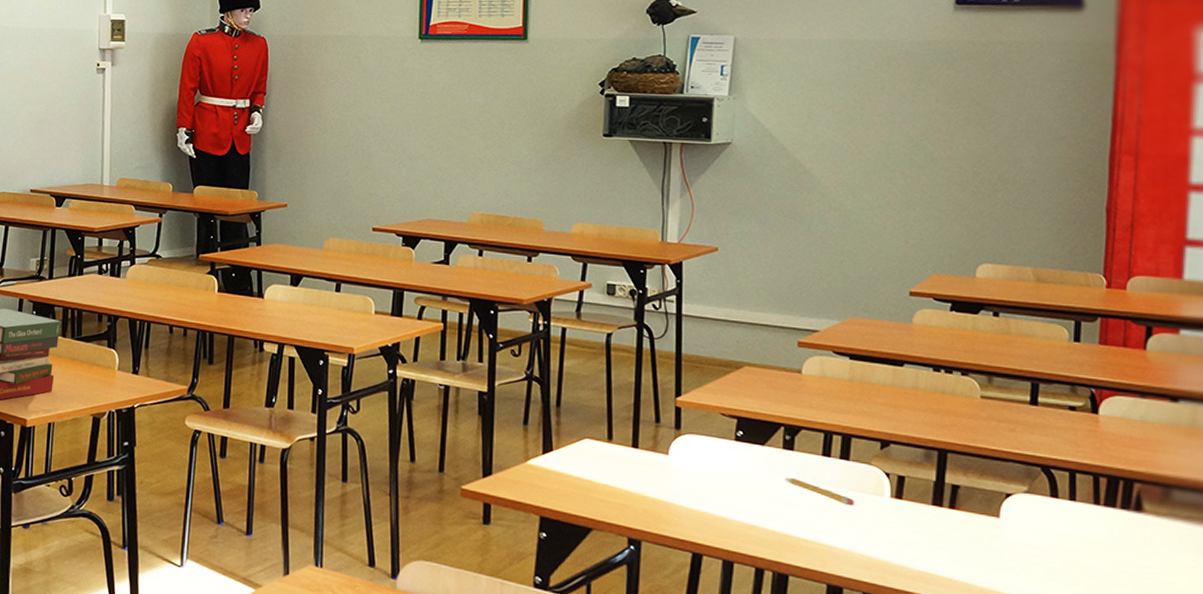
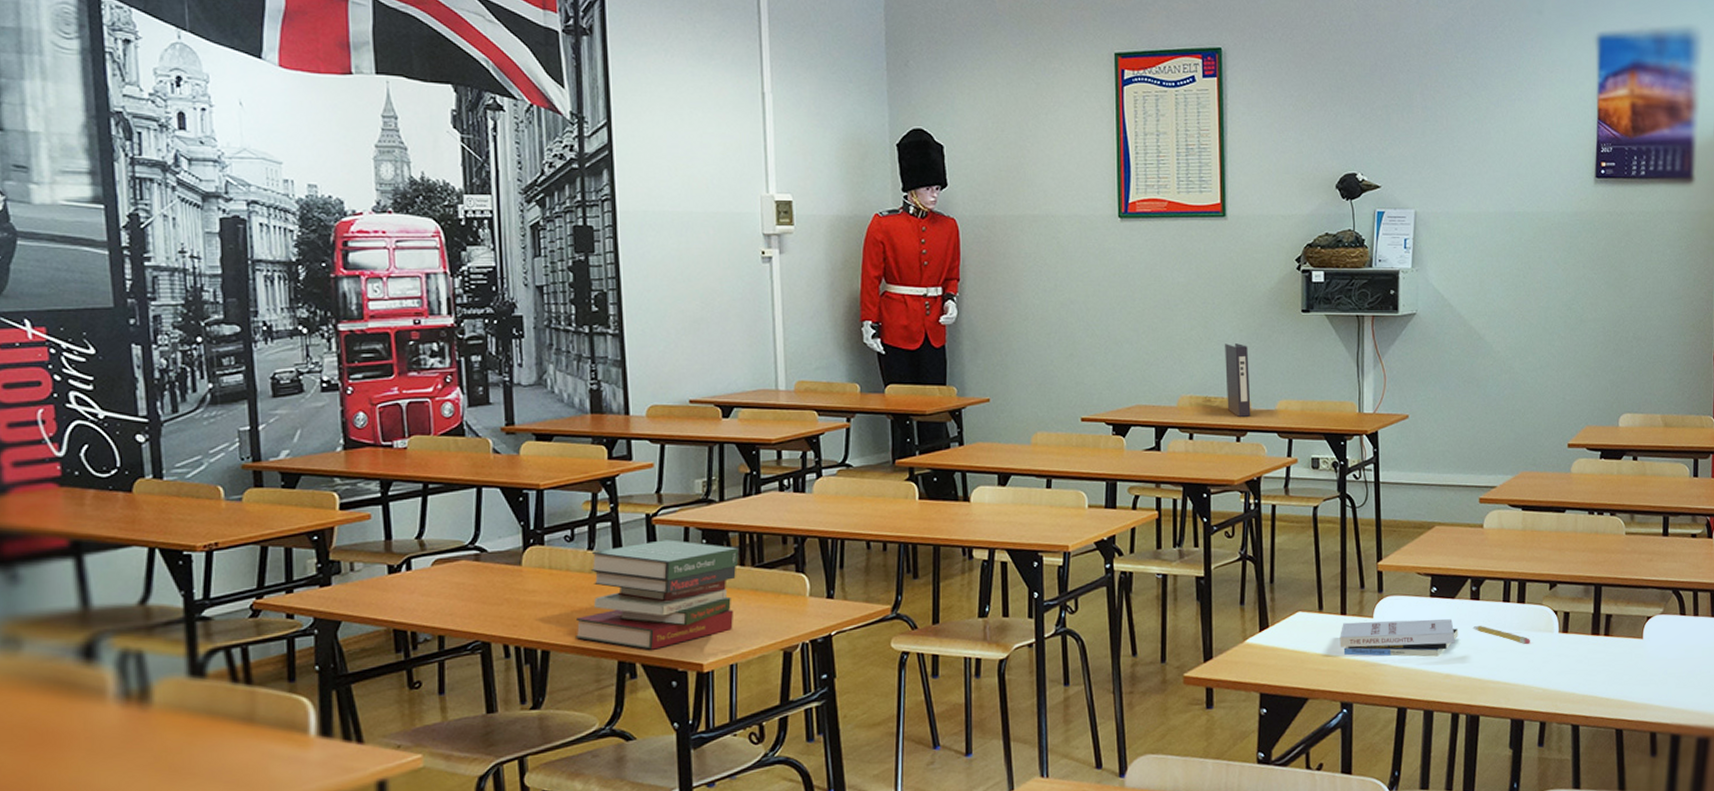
binder: none [519,164,545,238] -> present [1225,343,1251,417]
books: none [629,456,767,505] -> present [1340,619,1459,657]

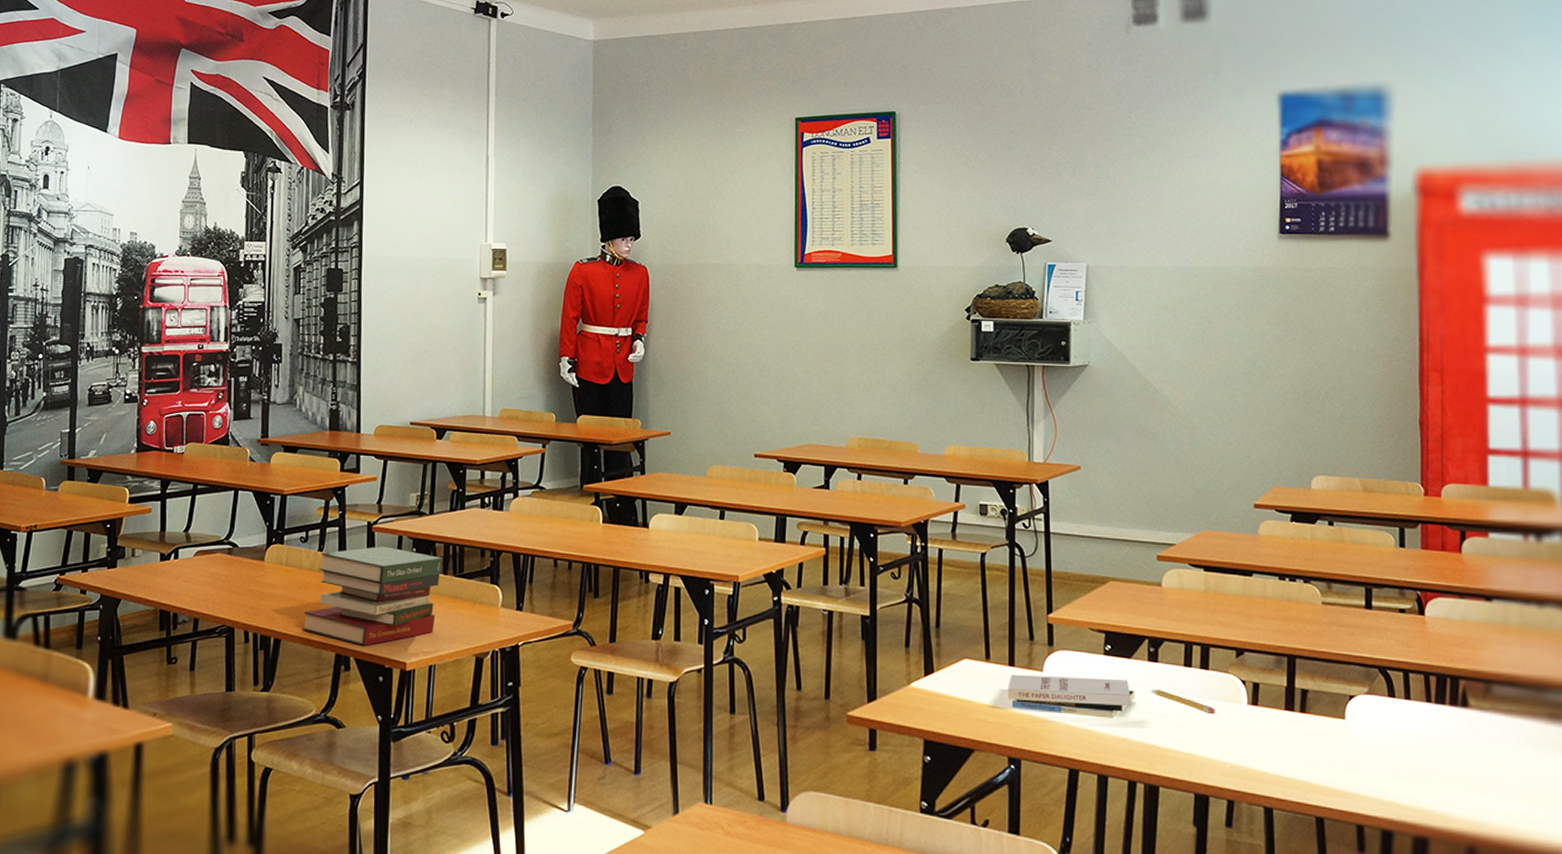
binder: present [1225,343,1251,417] -> none [894,388,919,460]

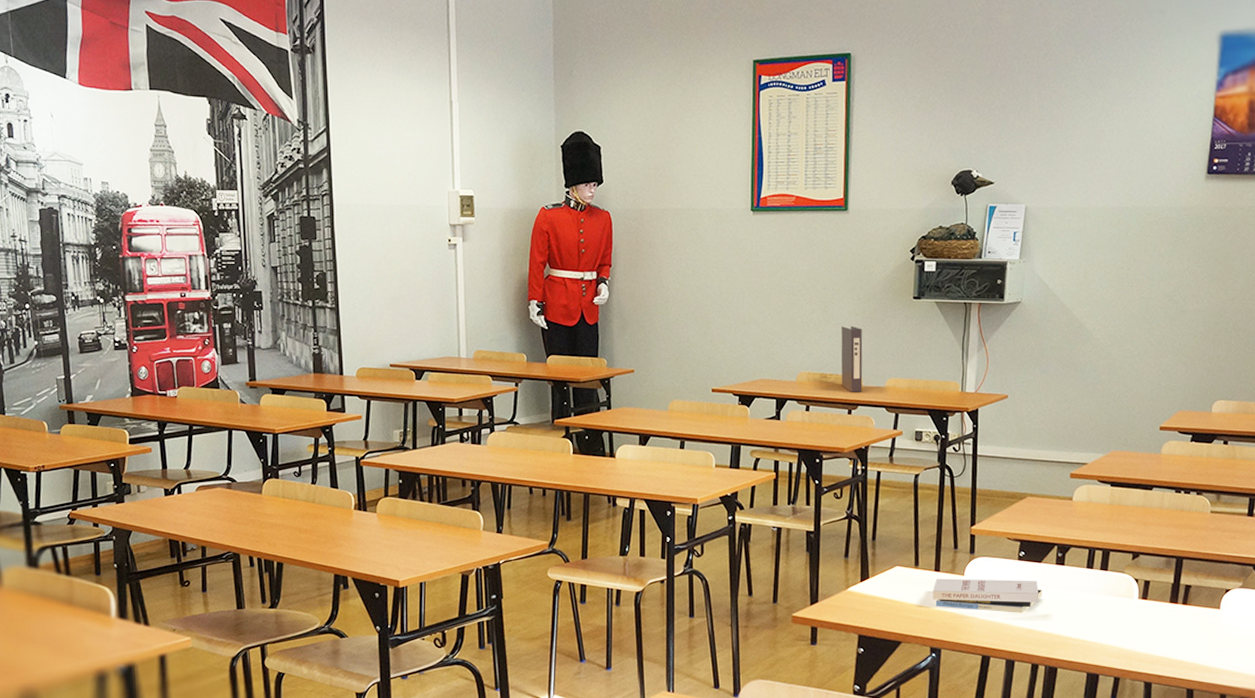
books: present [301,546,443,646] -> none [301,479,427,567]
binder: none [894,388,919,460] -> present [841,326,863,392]
pencil: present [1152,690,1215,714] -> none [1057,588,1110,607]

